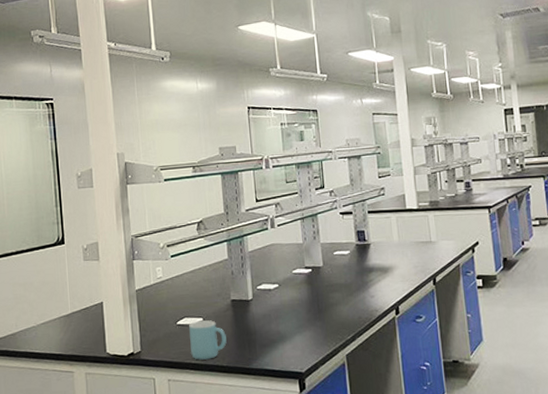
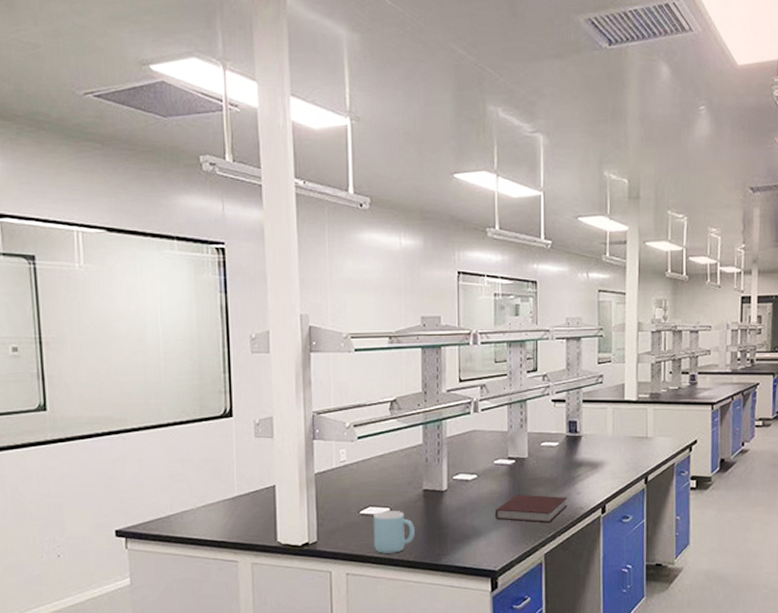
notebook: none [297,300,363,326] -> present [494,494,567,523]

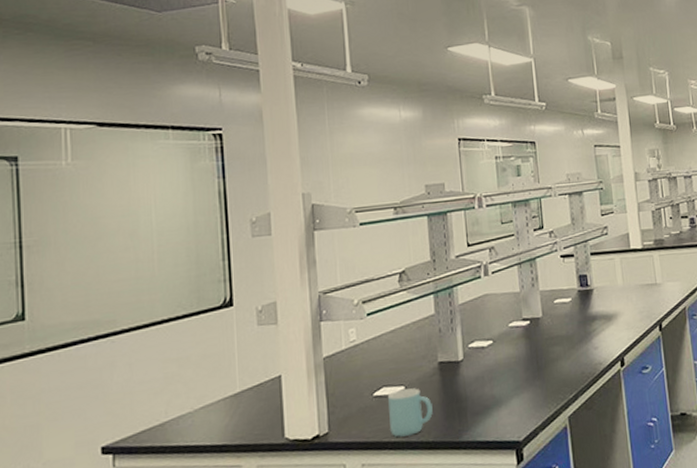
notebook: present [494,494,567,523] -> none [513,353,586,385]

